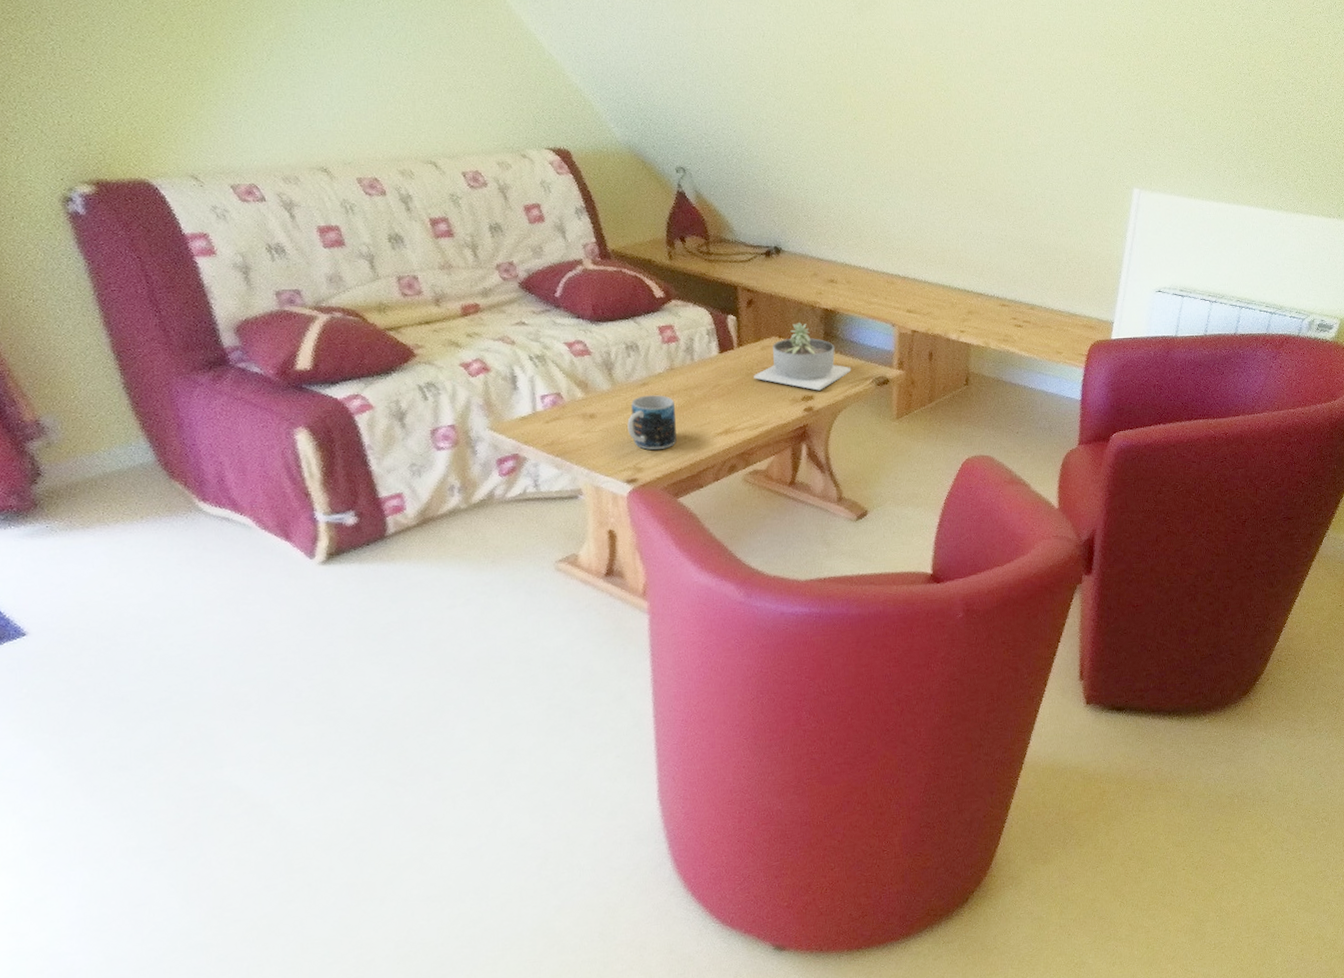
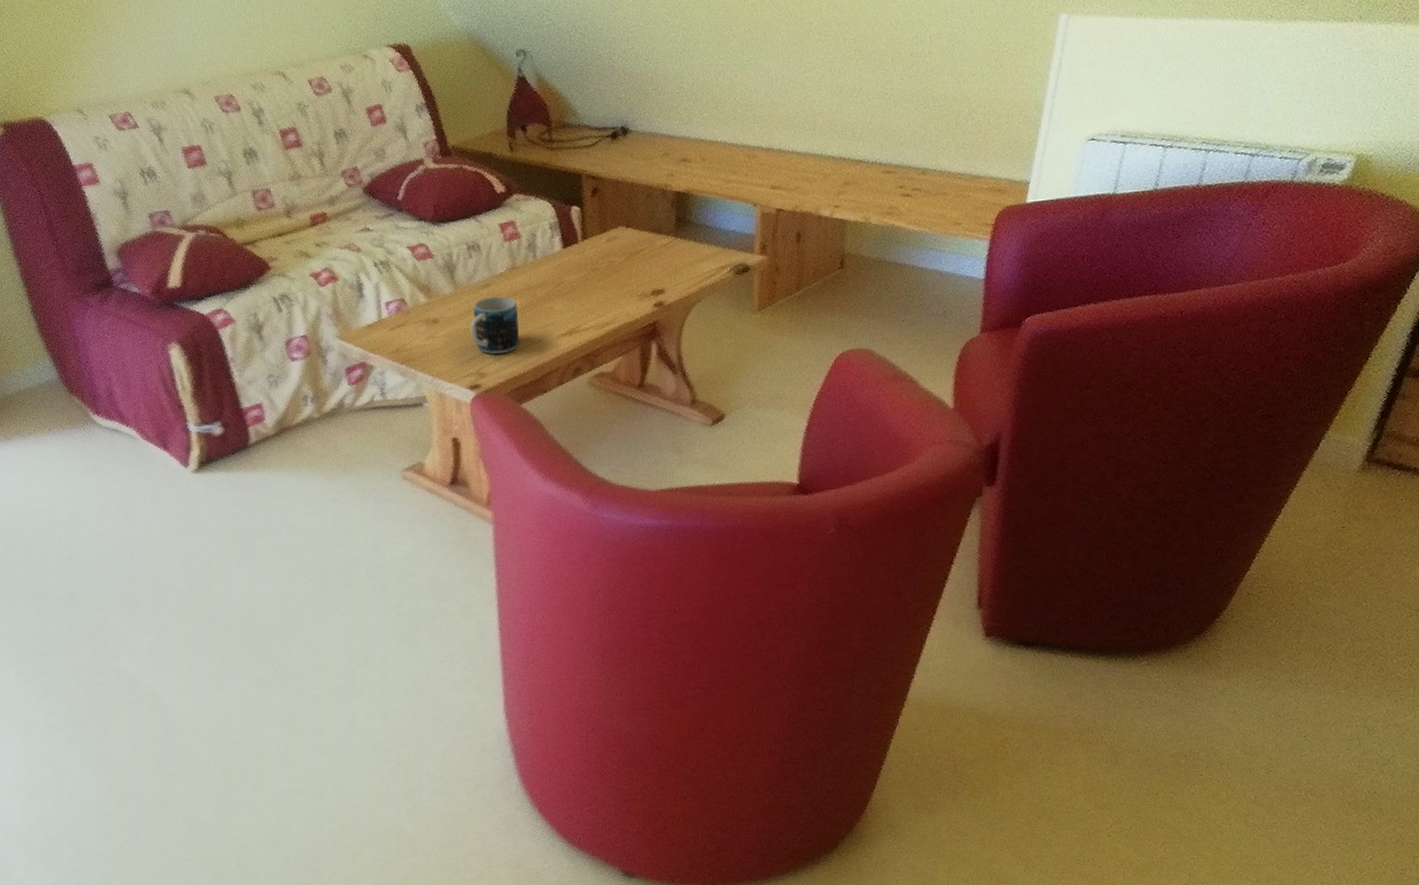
succulent planter: present [754,323,852,391] -> none [599,209,707,284]

